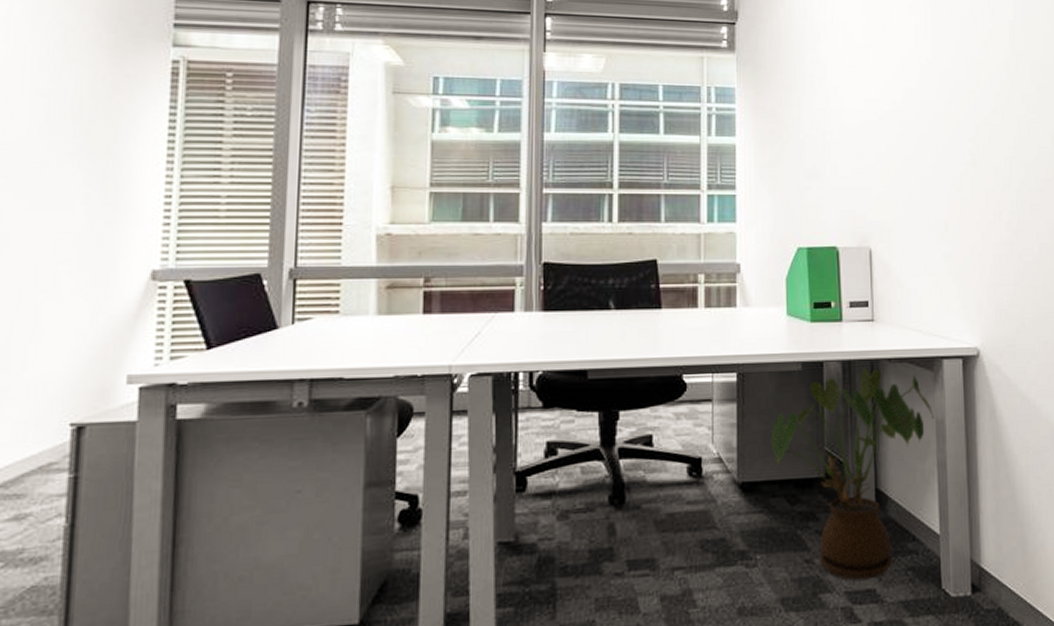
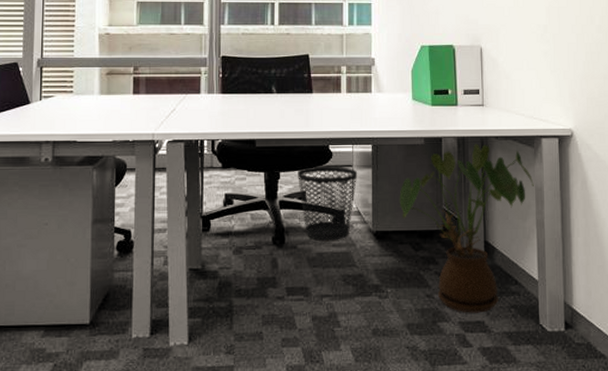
wastebasket: none [642,401,719,497] -> present [298,166,358,241]

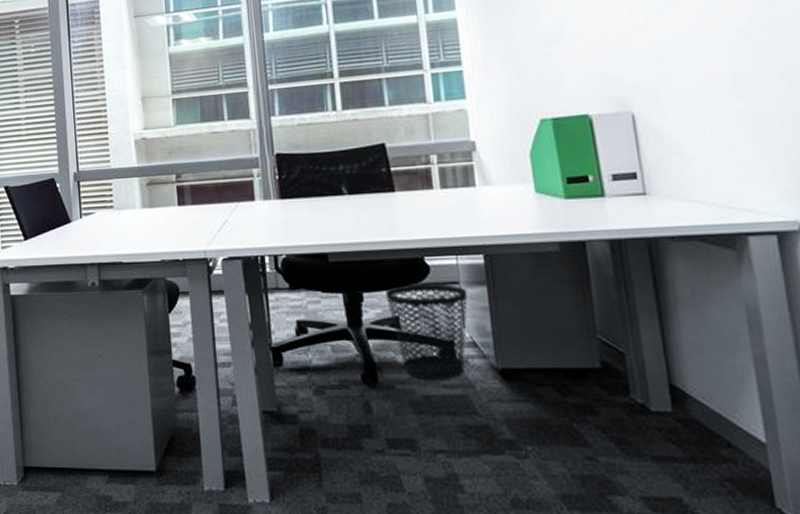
house plant: present [399,144,534,313] -> none [530,248,743,486]

